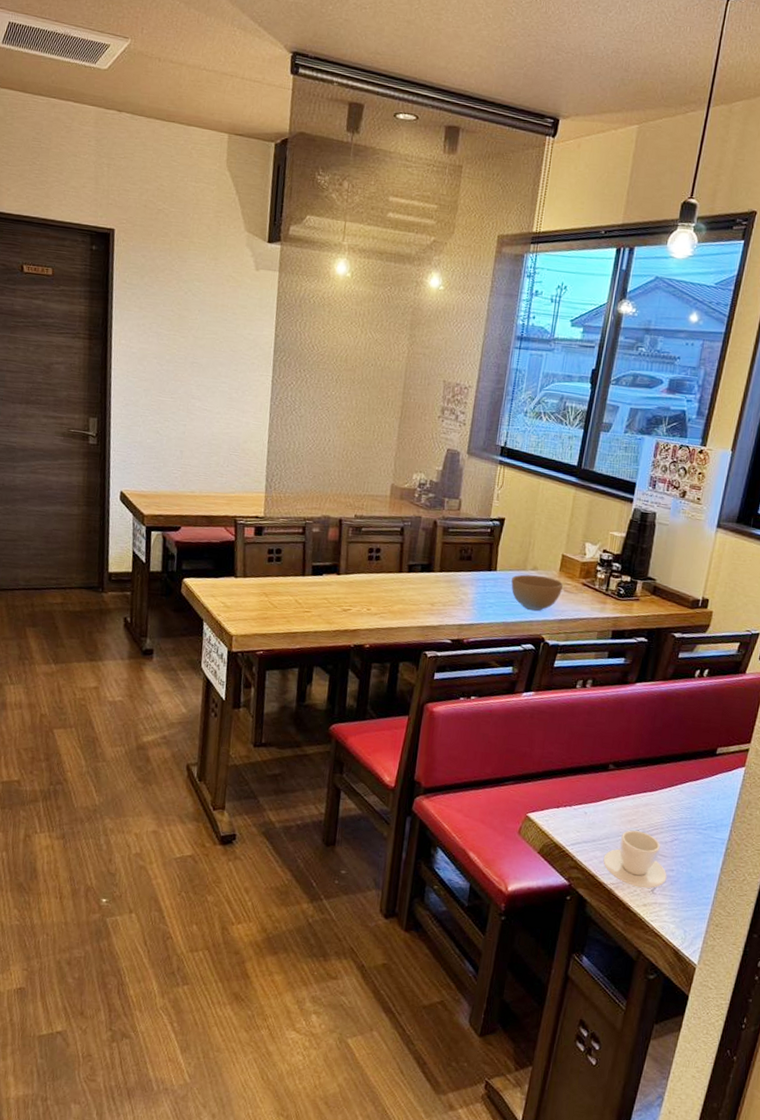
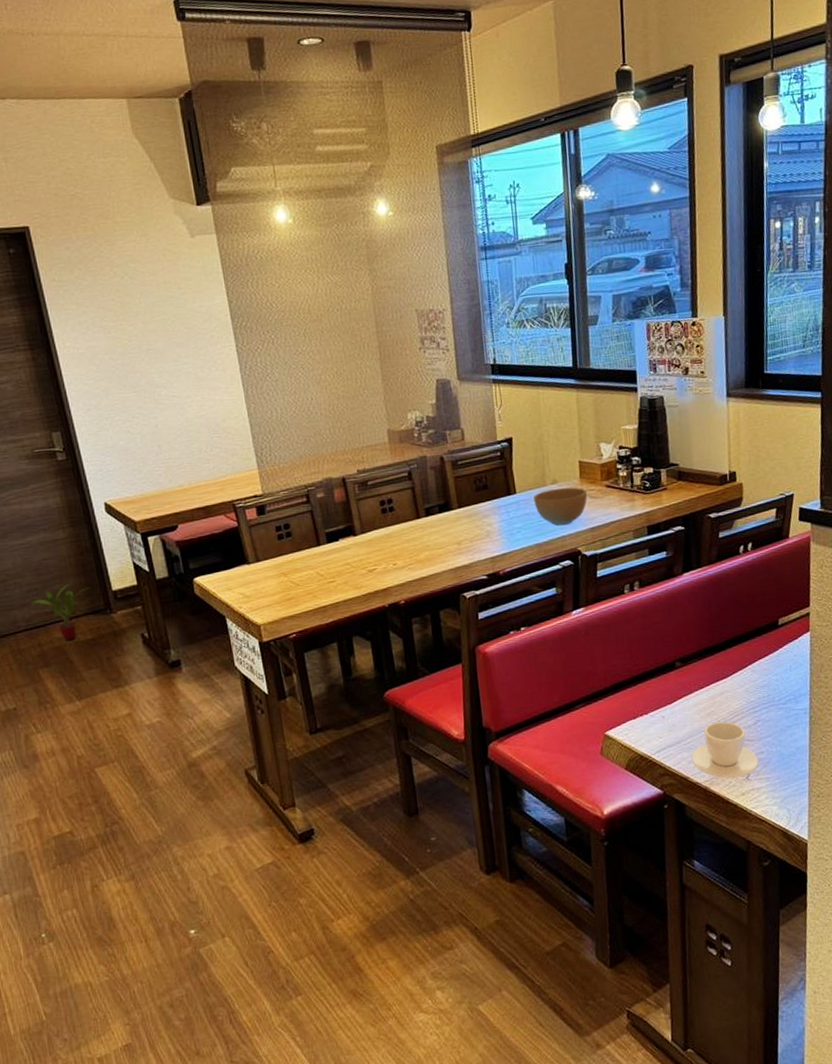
potted plant: none [33,556,90,609] -> present [30,583,90,641]

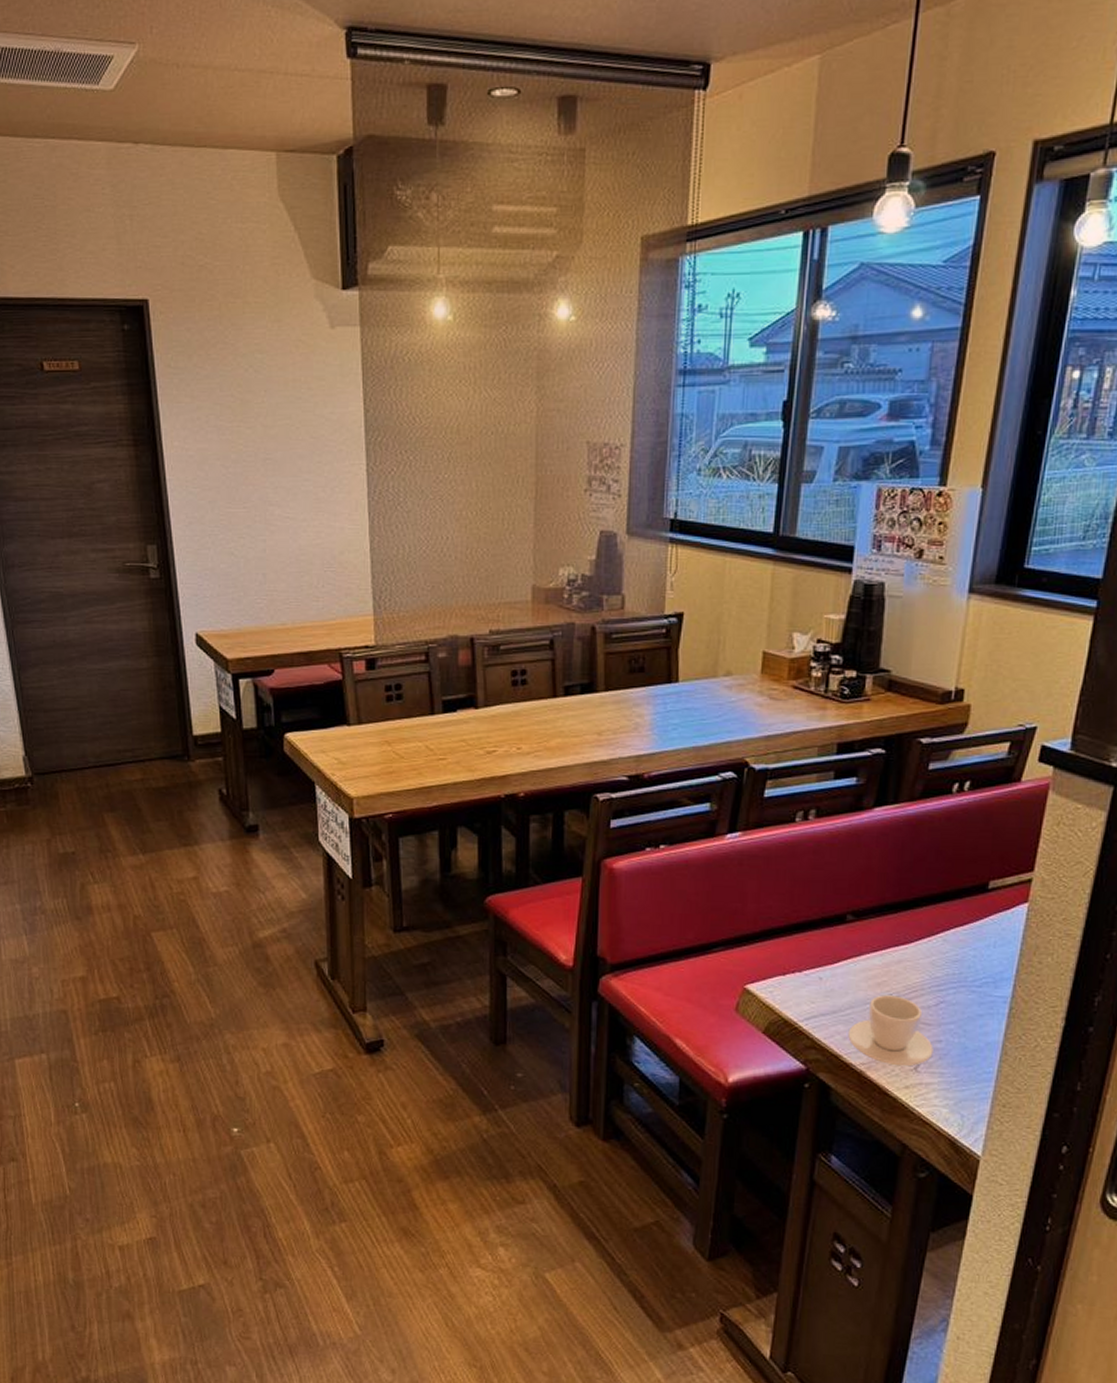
potted plant: present [30,583,90,641] -> none [103,720,169,786]
bowl: present [533,487,588,526] -> none [699,683,768,729]

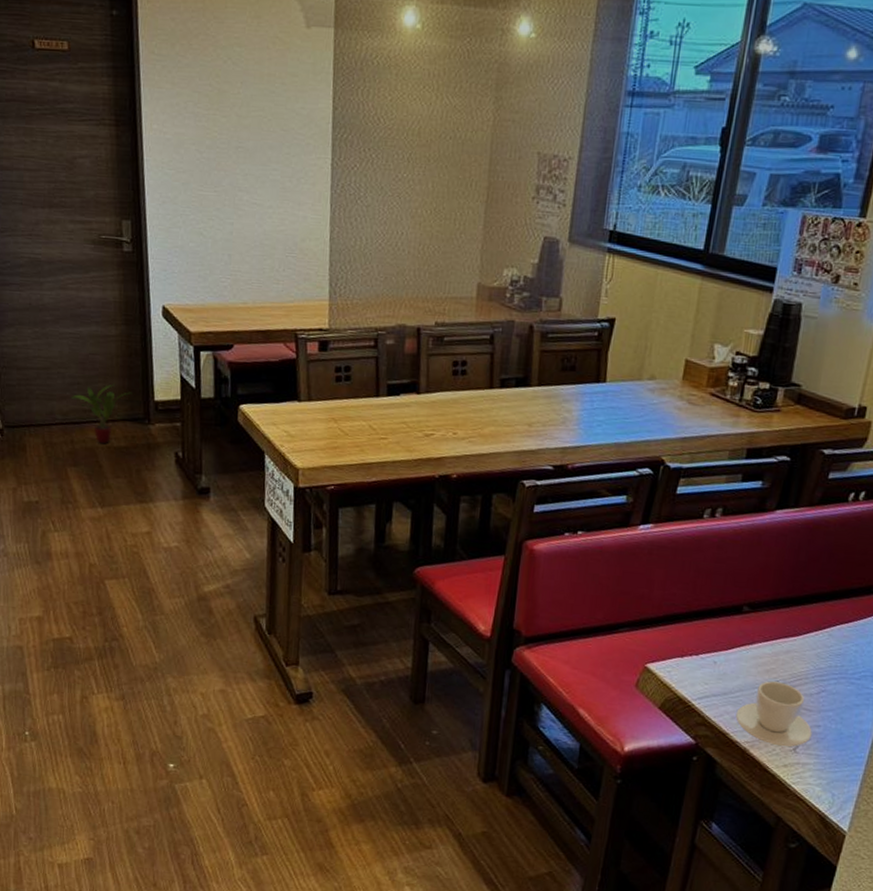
potted plant: none [103,720,169,786] -> present [70,384,133,444]

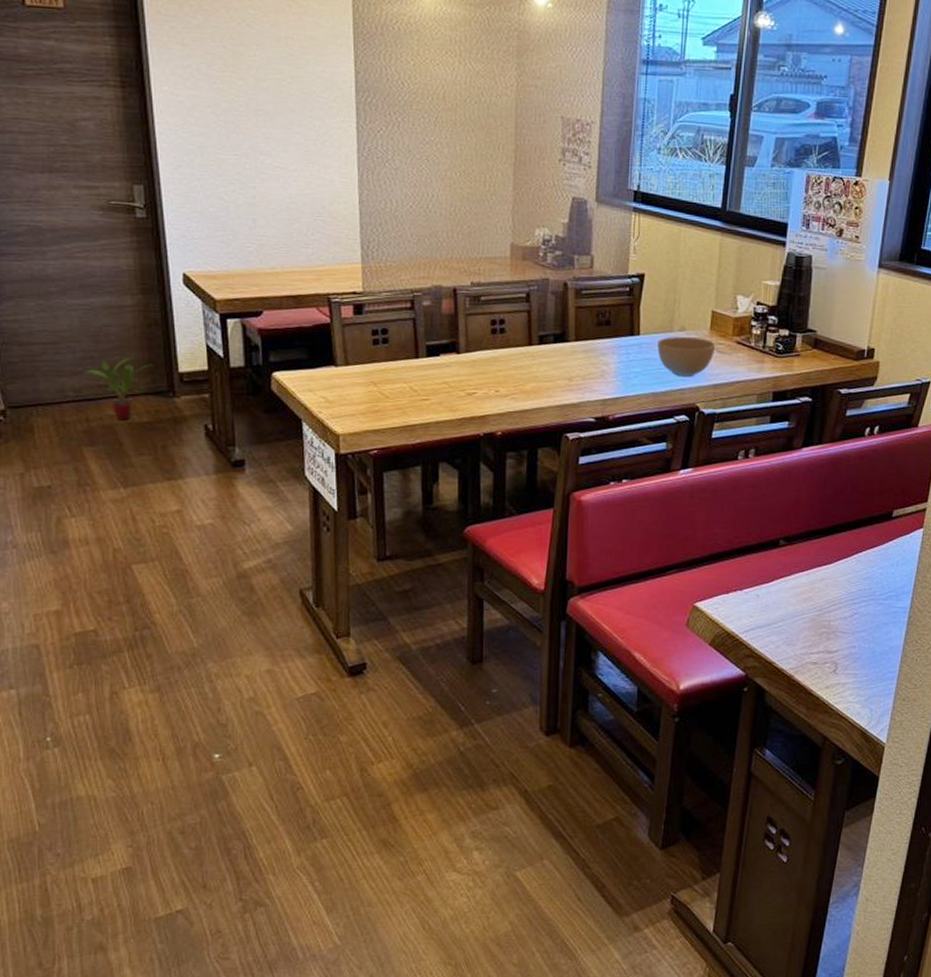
bowl: none [624,385,688,429] -> present [657,336,716,378]
teacup: present [735,681,812,747] -> none [780,609,849,670]

